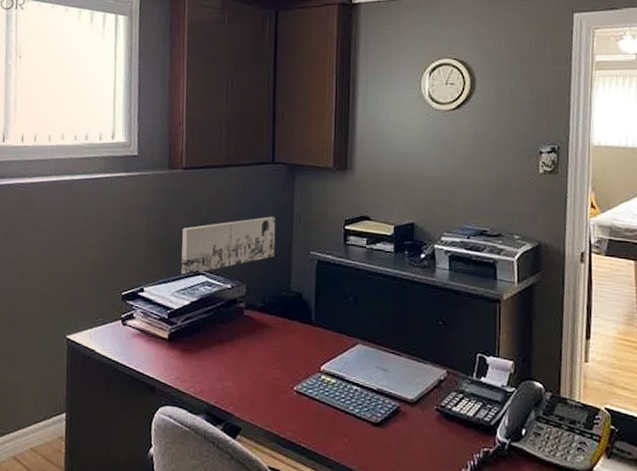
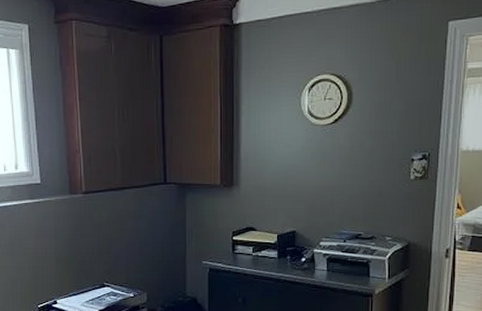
wall art: present [180,216,276,275] -> none [86,232,171,288]

